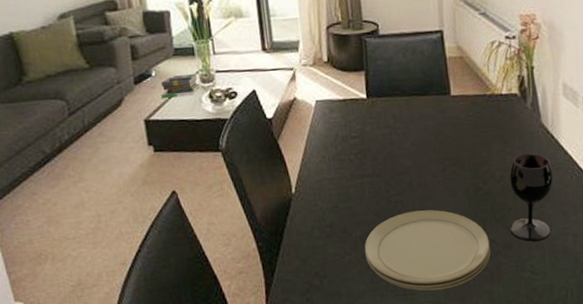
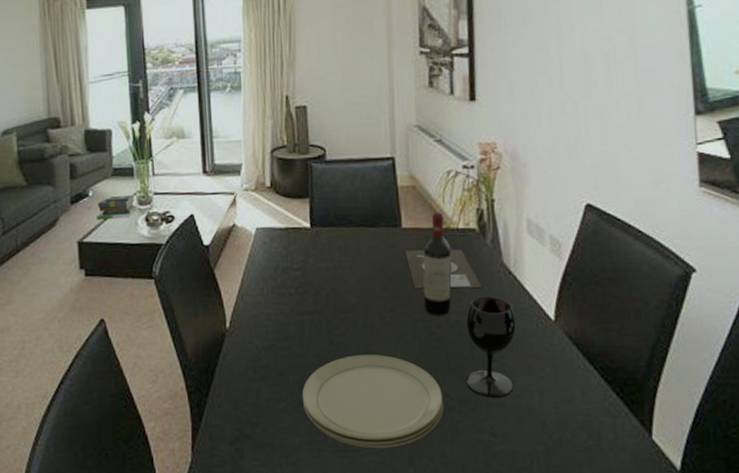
place setting: none [454,98,524,150] -> present [405,232,483,289]
wine bottle: none [471,80,497,173] -> present [423,212,452,315]

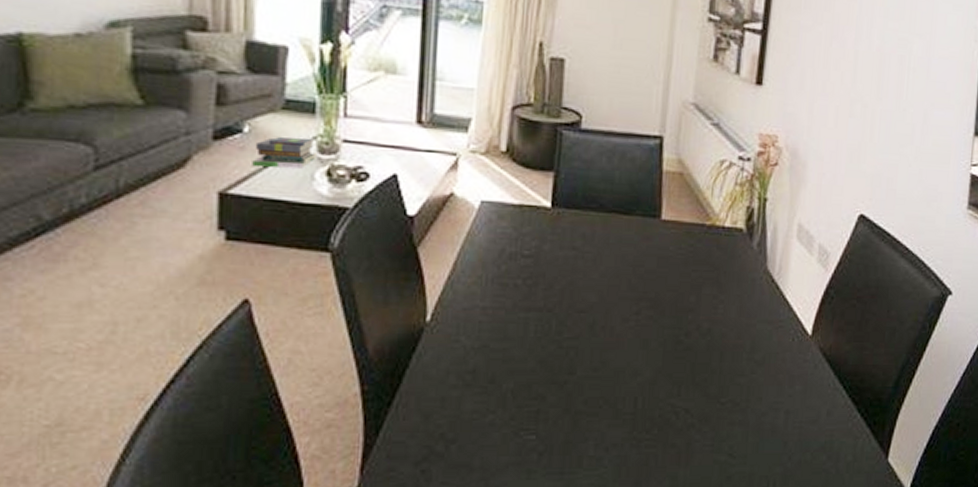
plate: present [302,354,443,448] -> none [515,362,682,470]
place setting: present [405,232,483,289] -> none [661,229,742,294]
wine bottle: present [423,212,452,315] -> none [674,206,714,322]
wine glass: present [466,296,516,398] -> none [710,304,772,415]

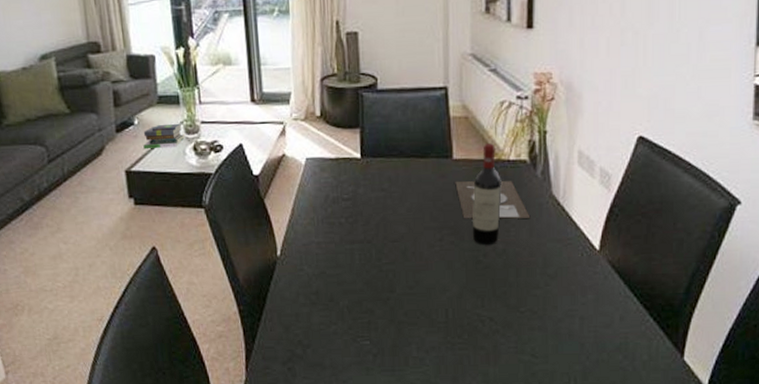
place setting: none [661,229,742,294] -> present [455,164,531,219]
wine bottle: none [674,206,714,322] -> present [472,143,502,245]

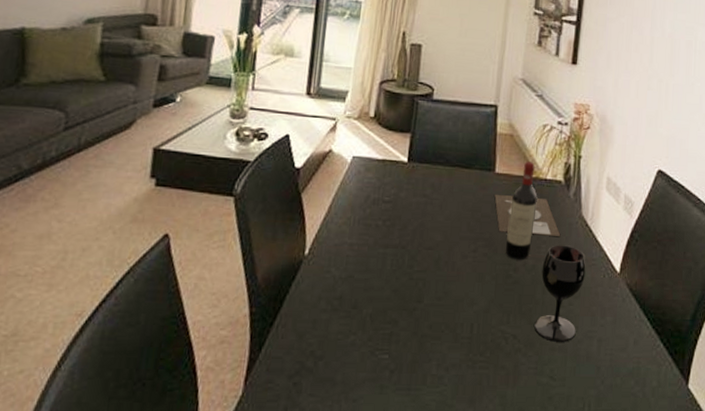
books: present [143,123,185,150] -> none [180,104,229,130]
wine glass: none [511,226,561,322] -> present [534,245,586,342]

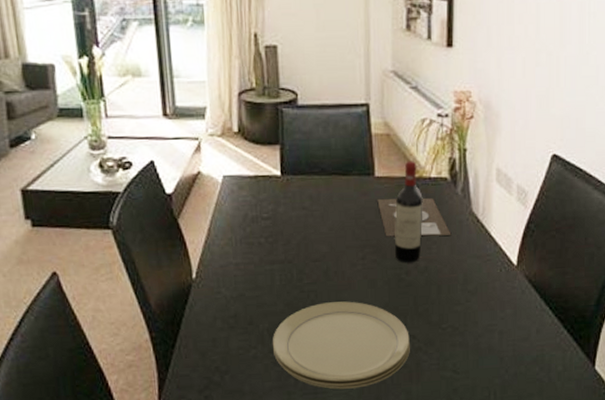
plate: none [372,292,511,388] -> present [272,301,410,390]
wine glass: present [534,245,586,342] -> none [433,243,481,338]

